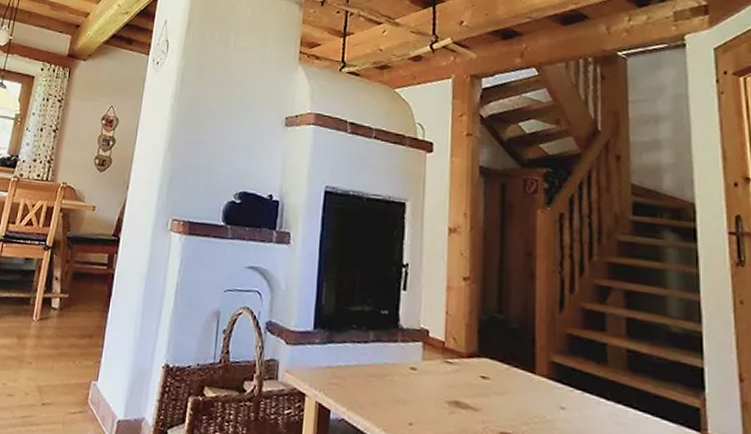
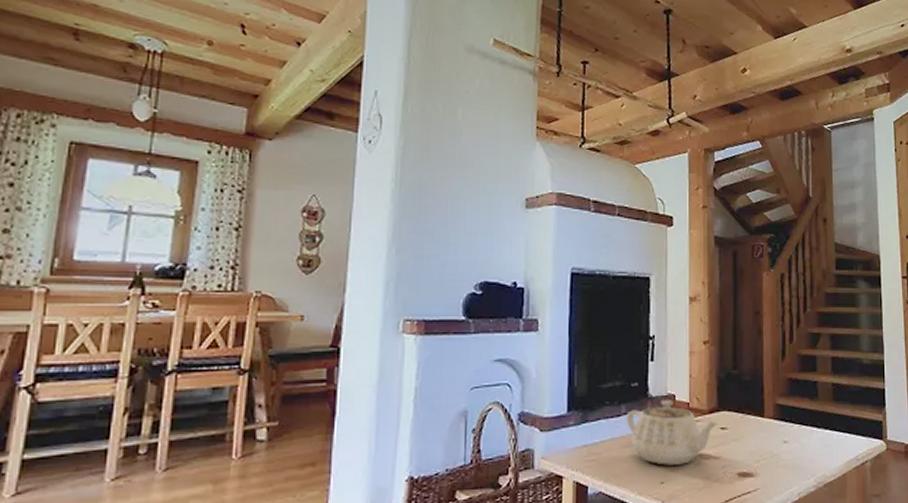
teapot: none [374,333,478,409] -> present [626,400,718,466]

